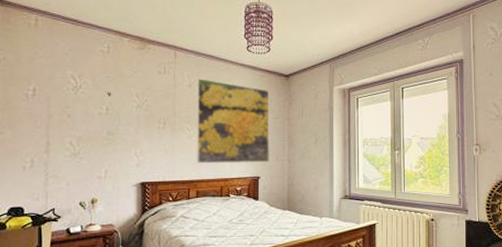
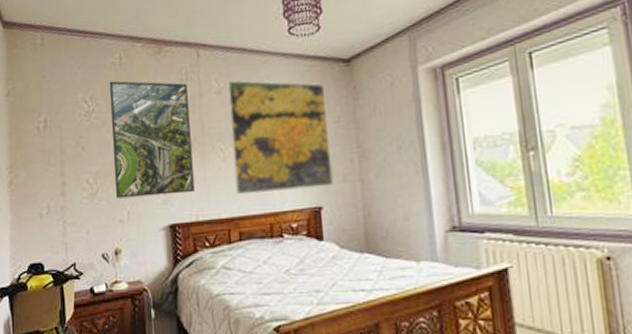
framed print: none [95,65,164,159] -> present [109,81,194,199]

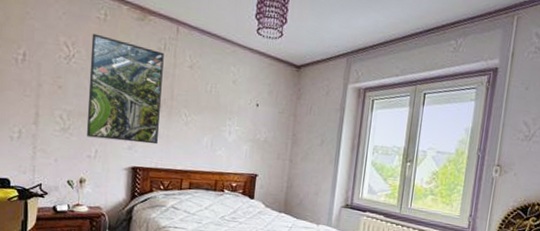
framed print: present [226,80,335,195] -> none [192,59,277,161]

